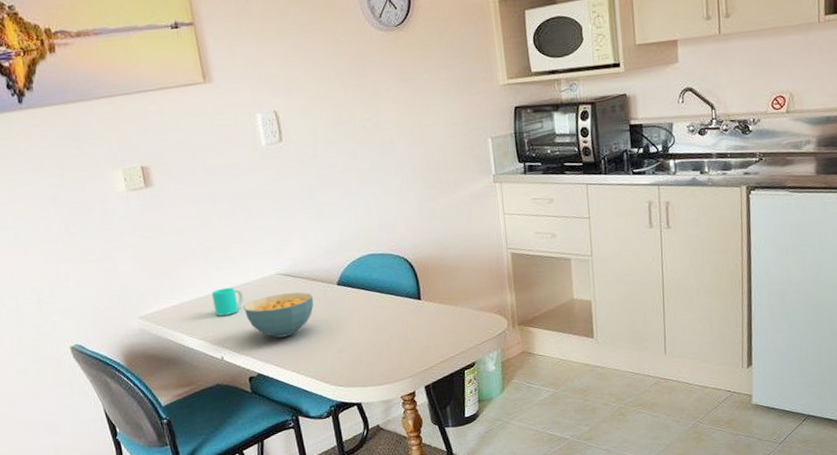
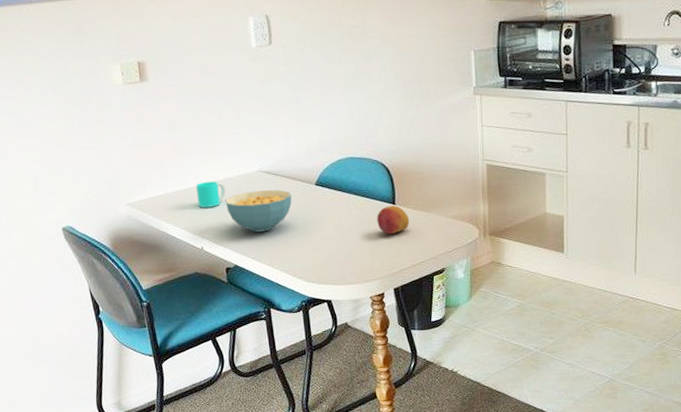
fruit: none [402,301,437,331] -> present [377,205,410,235]

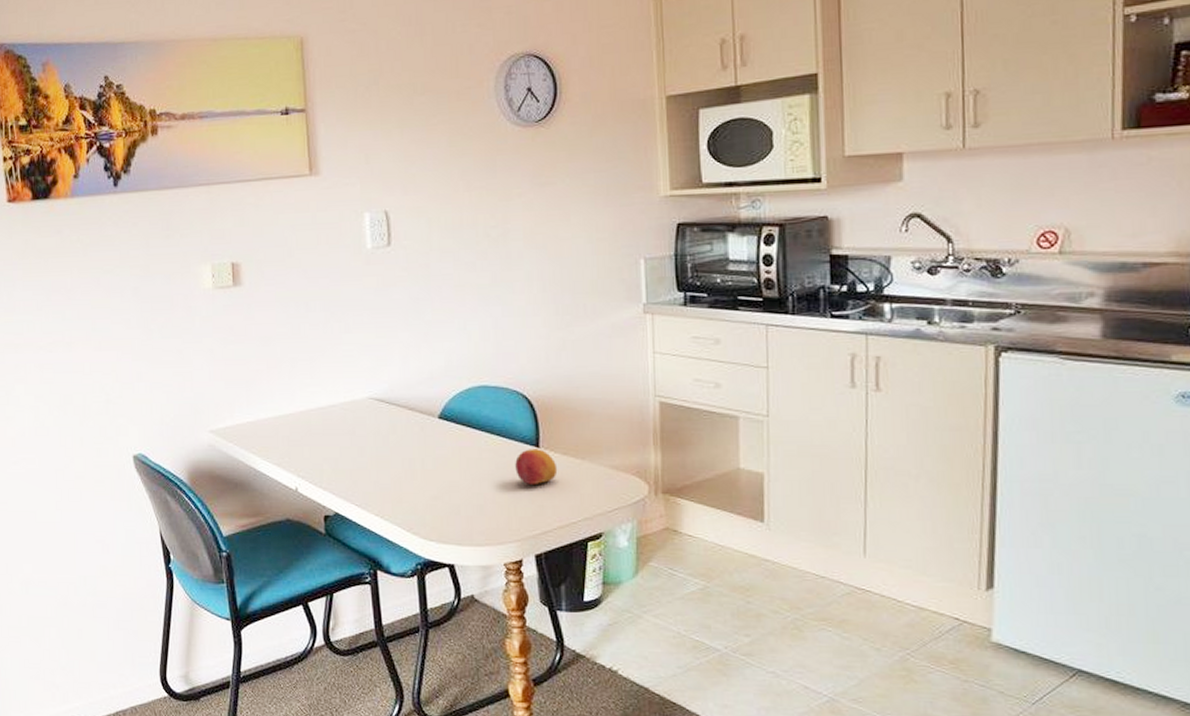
cup: present [195,181,226,208] -> none [292,407,328,440]
cereal bowl: present [225,189,292,232] -> none [326,421,409,473]

